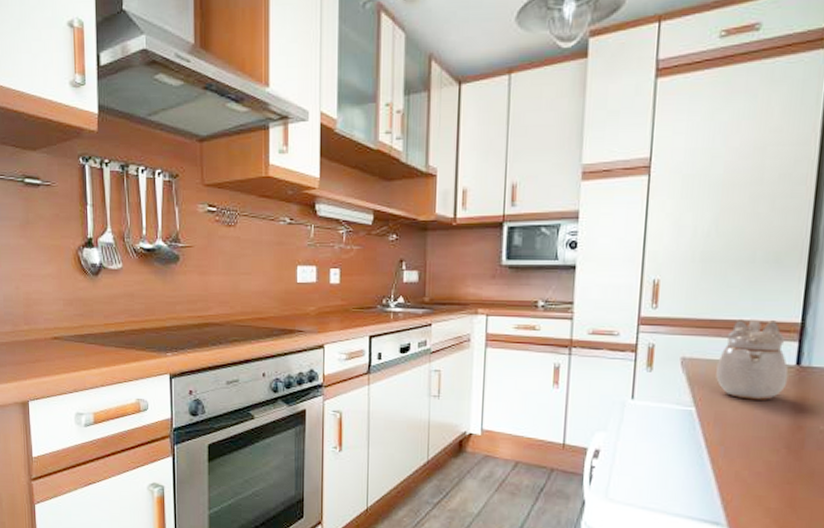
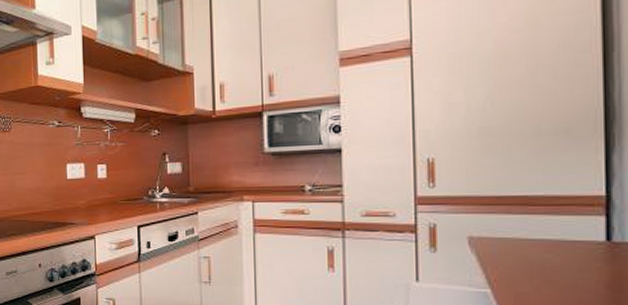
teapot: present [716,318,789,400] -> none [511,194,598,280]

